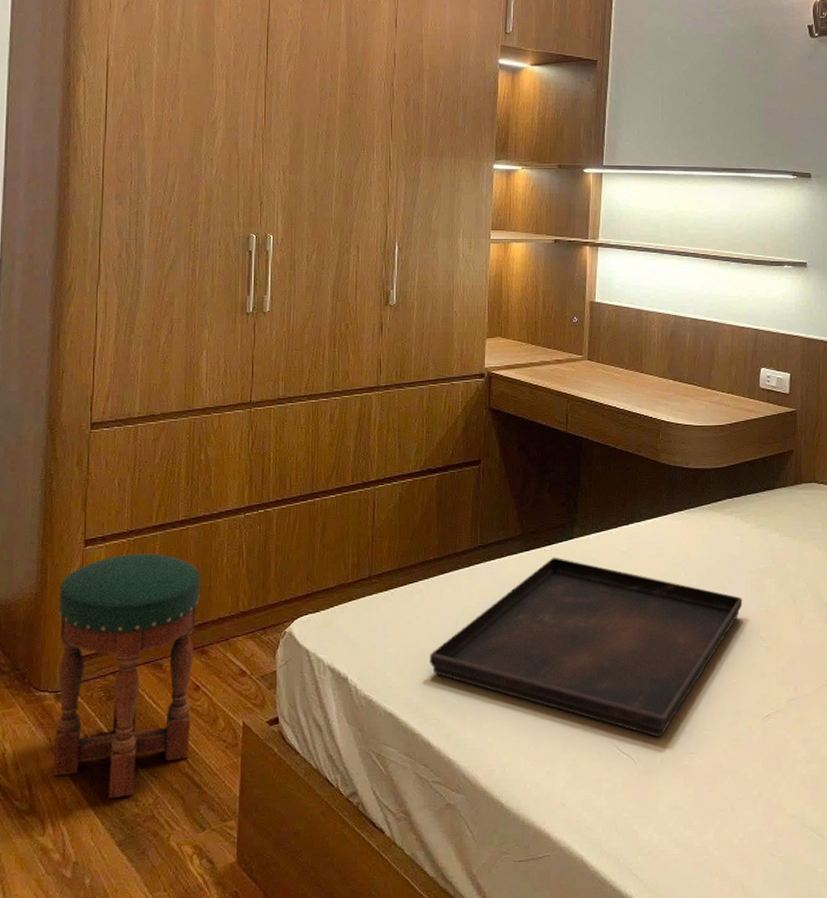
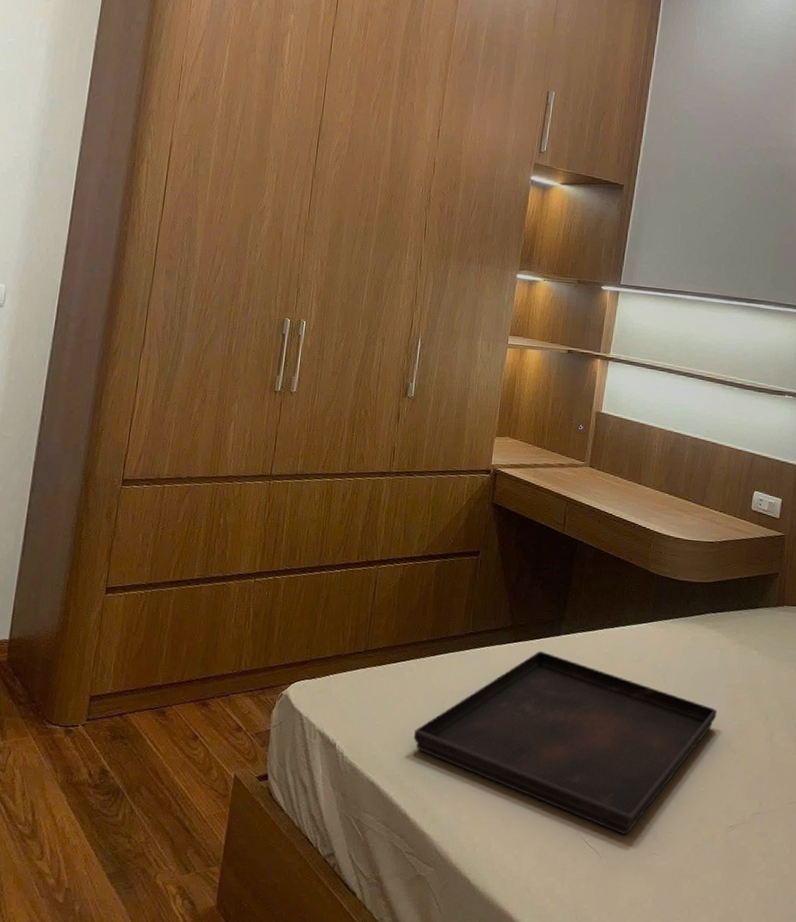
stool: present [53,553,201,798] -> none [55,605,209,833]

